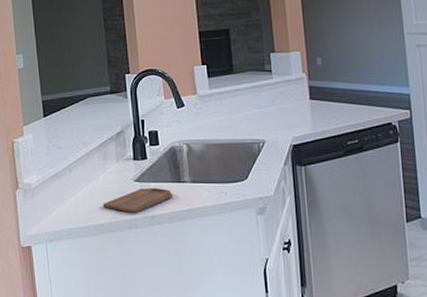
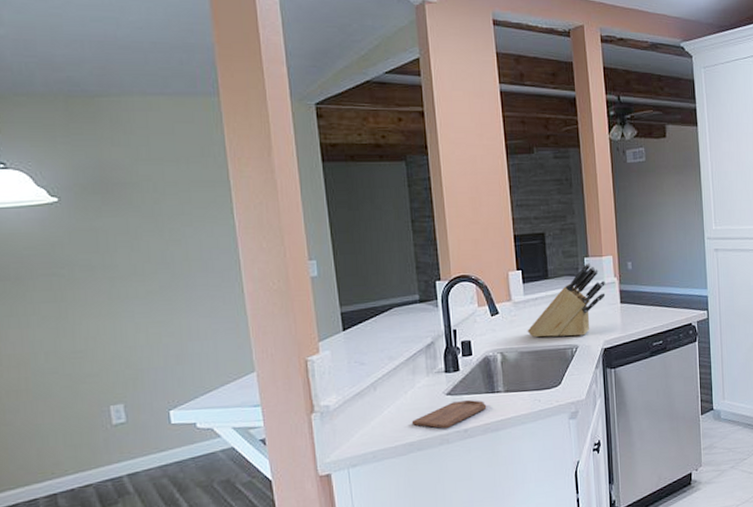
knife block: none [212,58,294,131] -> present [527,262,606,338]

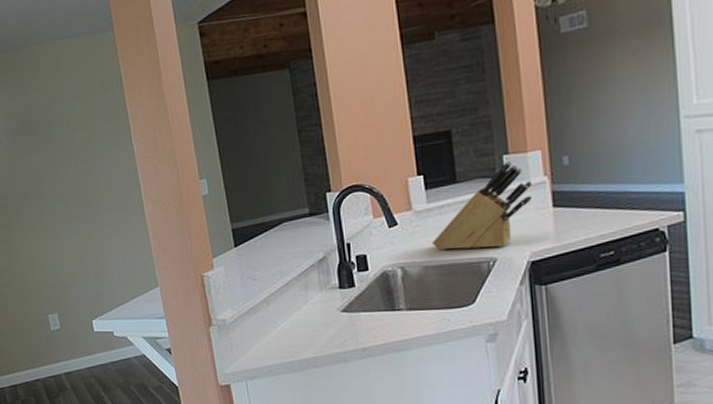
cutting board: present [411,399,487,429] -> none [306,317,387,347]

